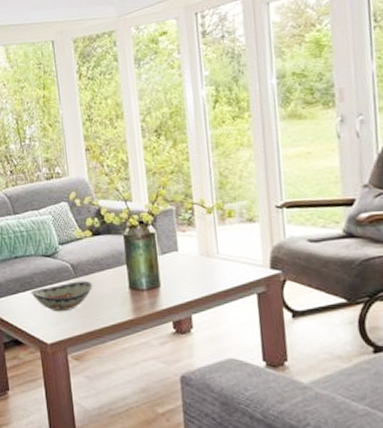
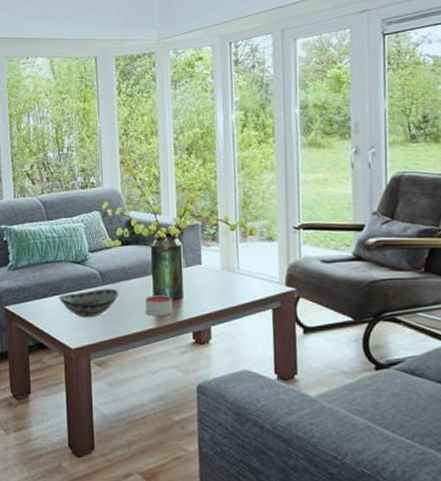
candle: none [121,284,150,307] -> present [145,295,172,316]

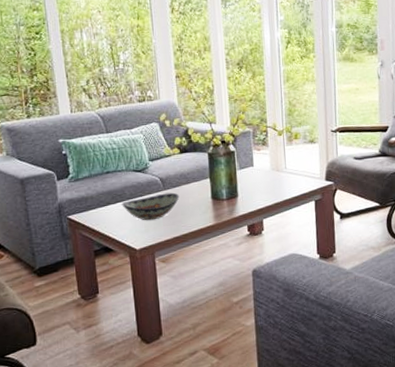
candle: present [145,295,172,316] -> none [204,195,229,214]

